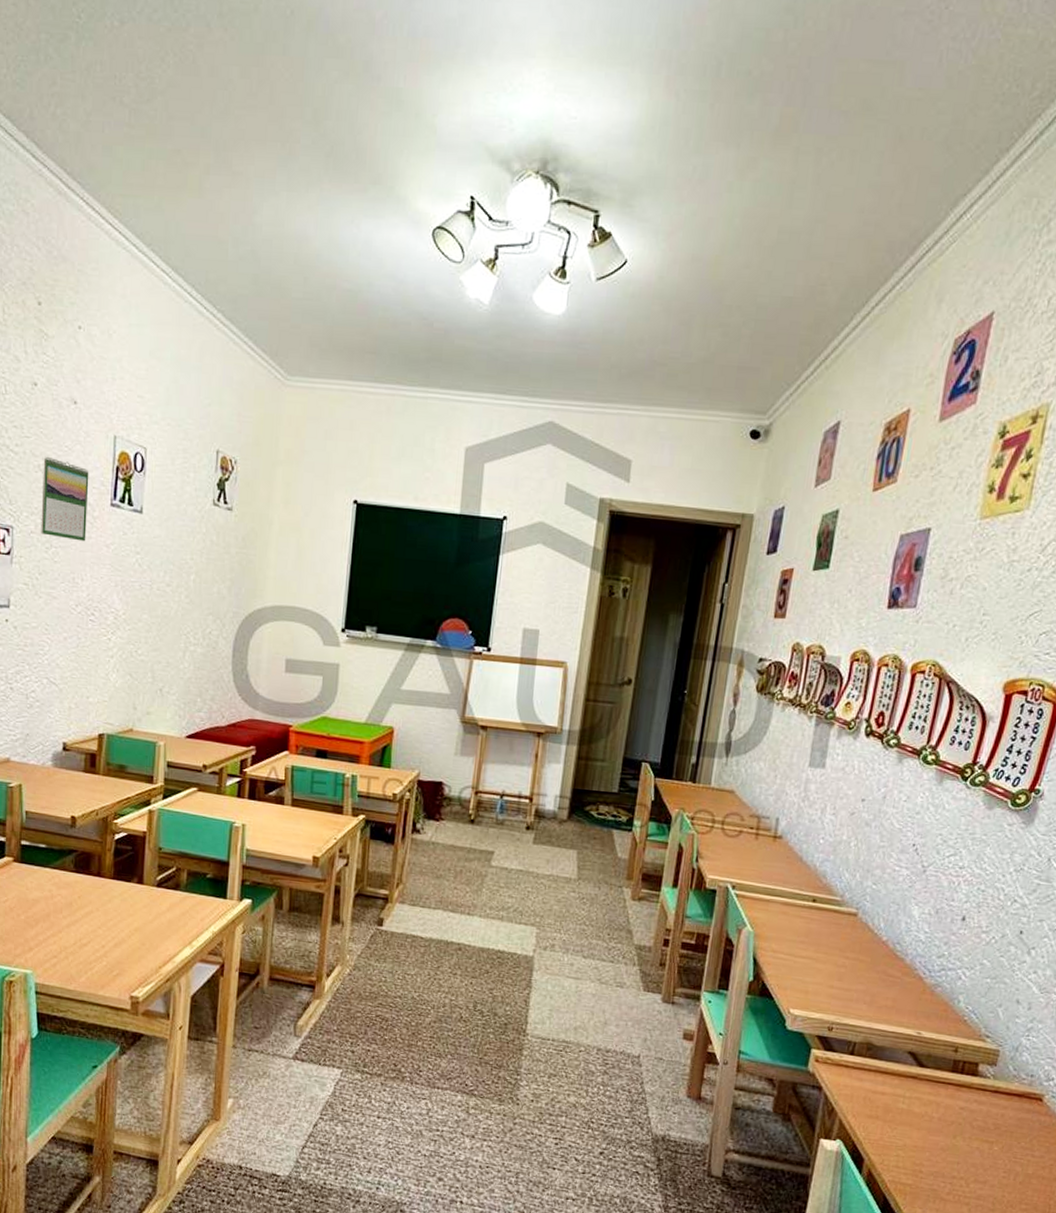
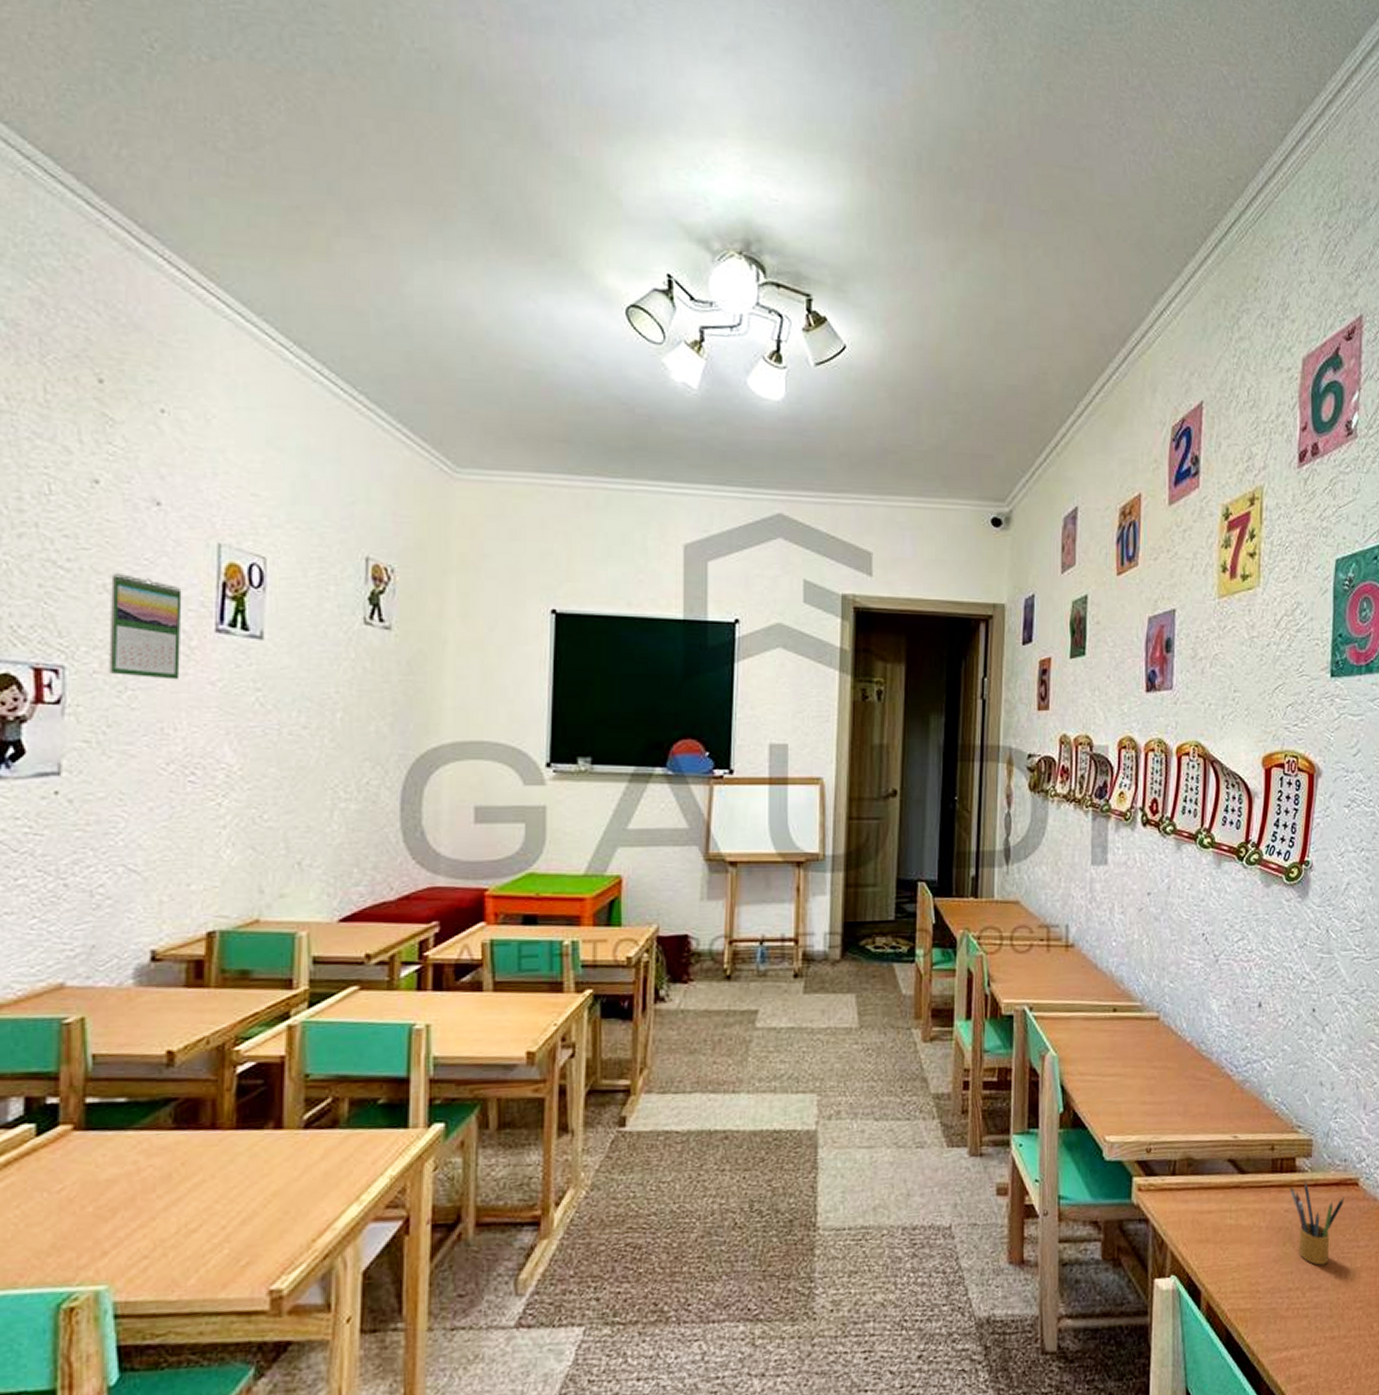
pencil box: none [968,1086,1026,1164] -> present [1290,1181,1345,1265]

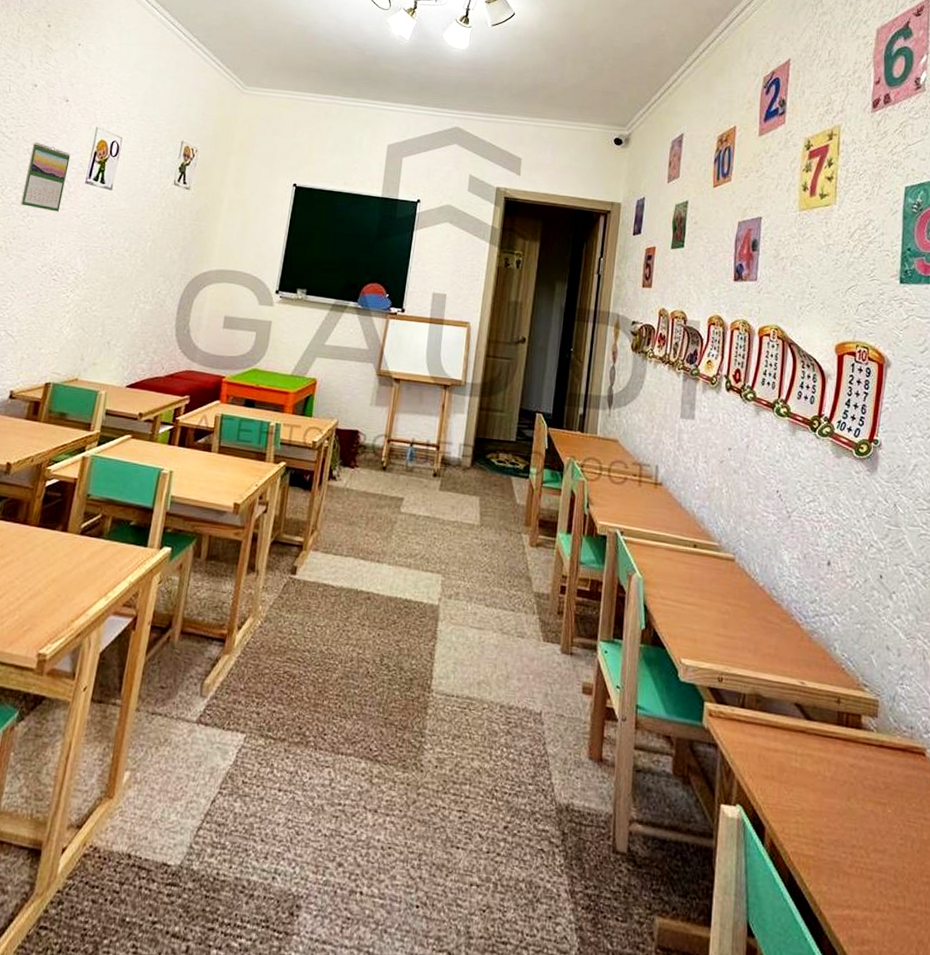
pencil box: present [1290,1181,1345,1265] -> none [855,740,911,829]

